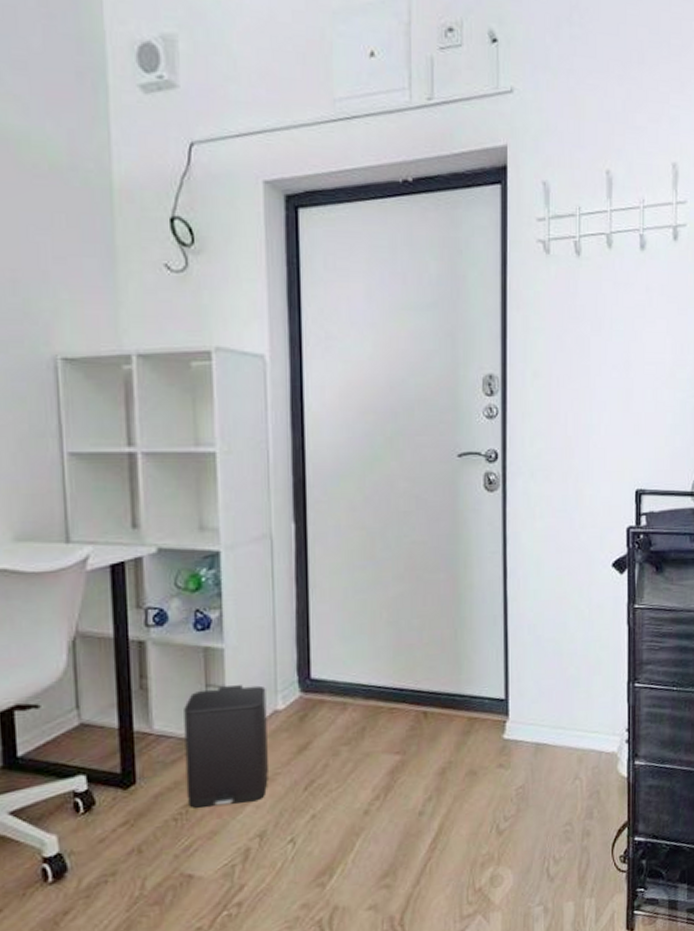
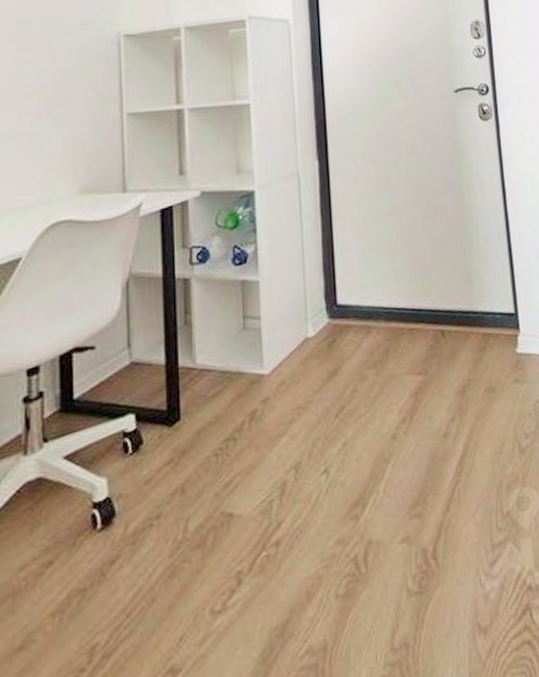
pedal bin: present [184,685,268,808] -> none [224,314,302,442]

